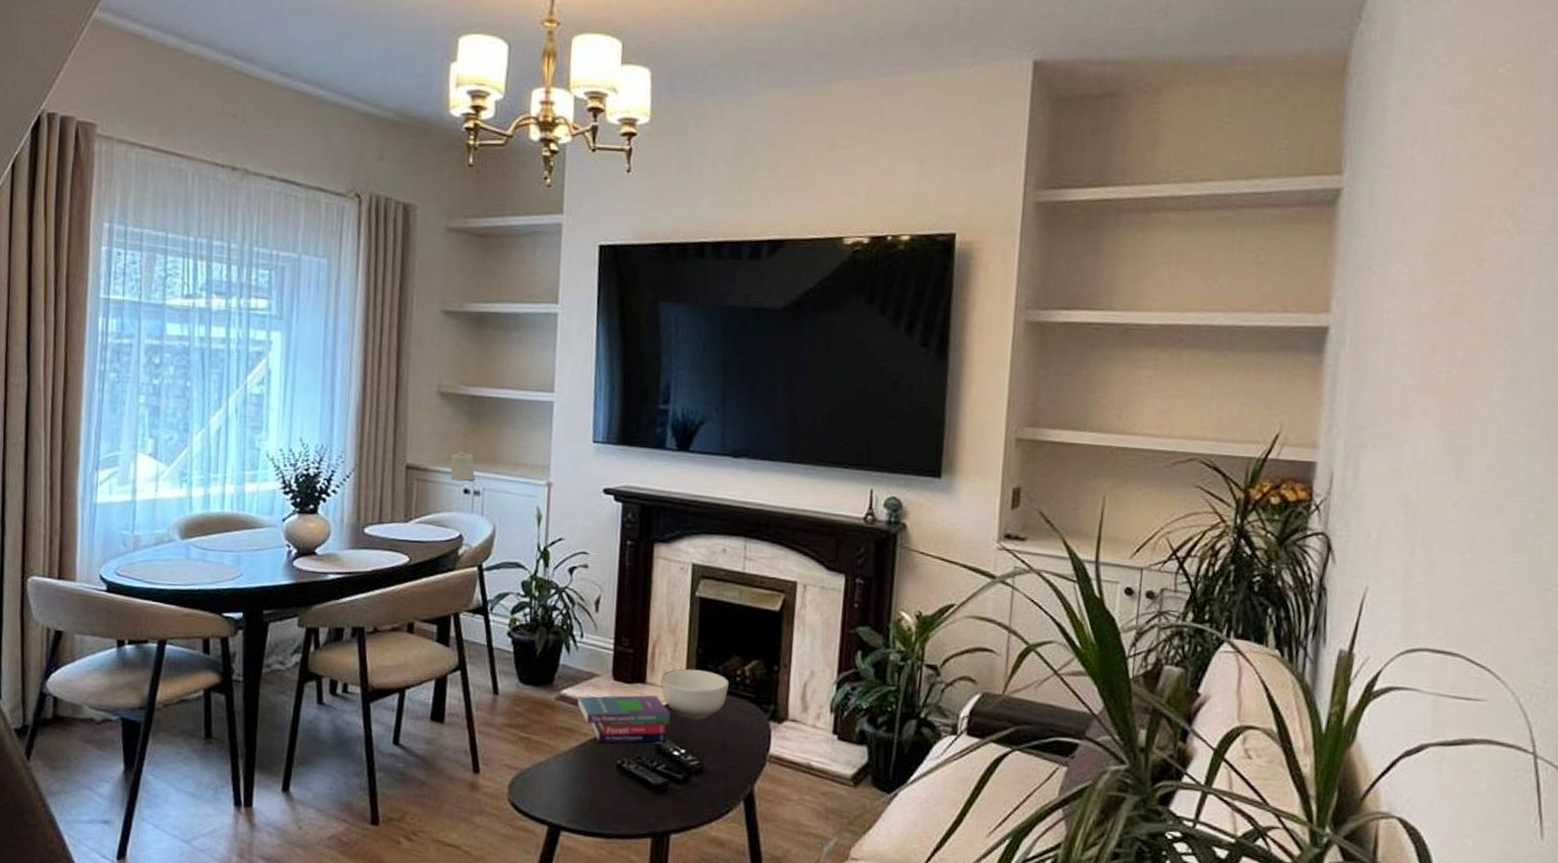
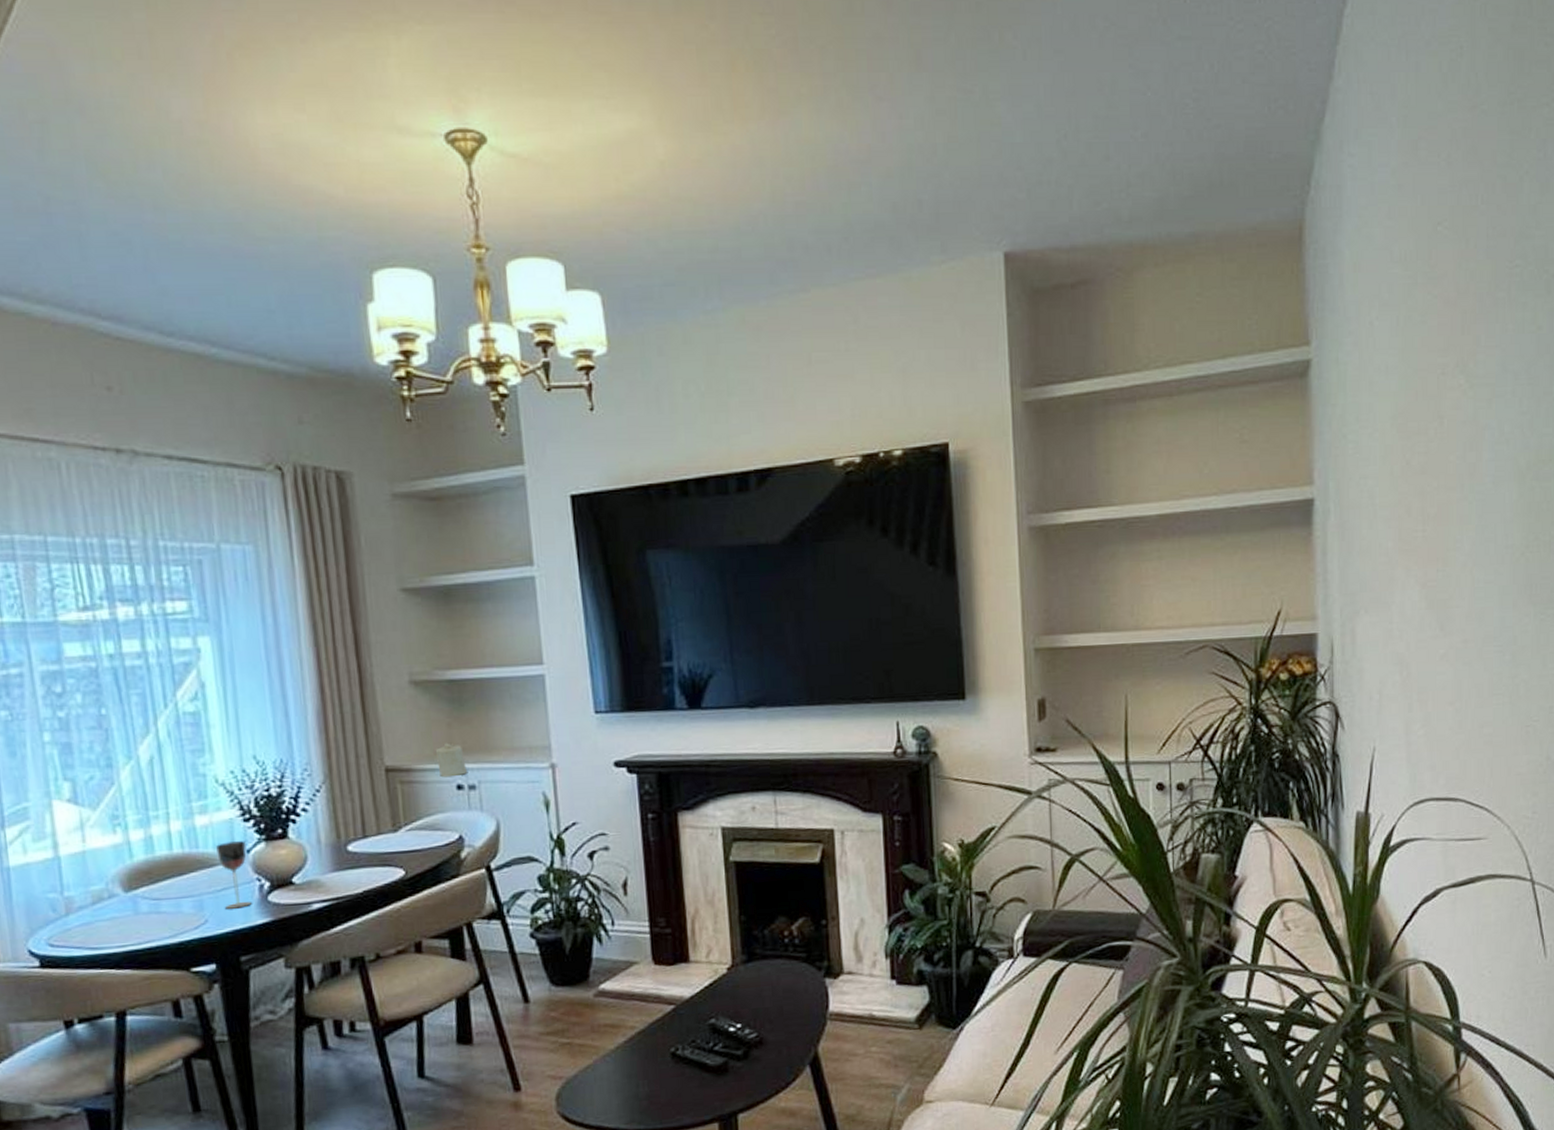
wineglass: none [257,509,284,569] -> present [216,841,252,910]
books: present [577,695,671,744] -> none [618,972,721,1035]
bowl: present [661,668,729,720] -> none [705,937,778,992]

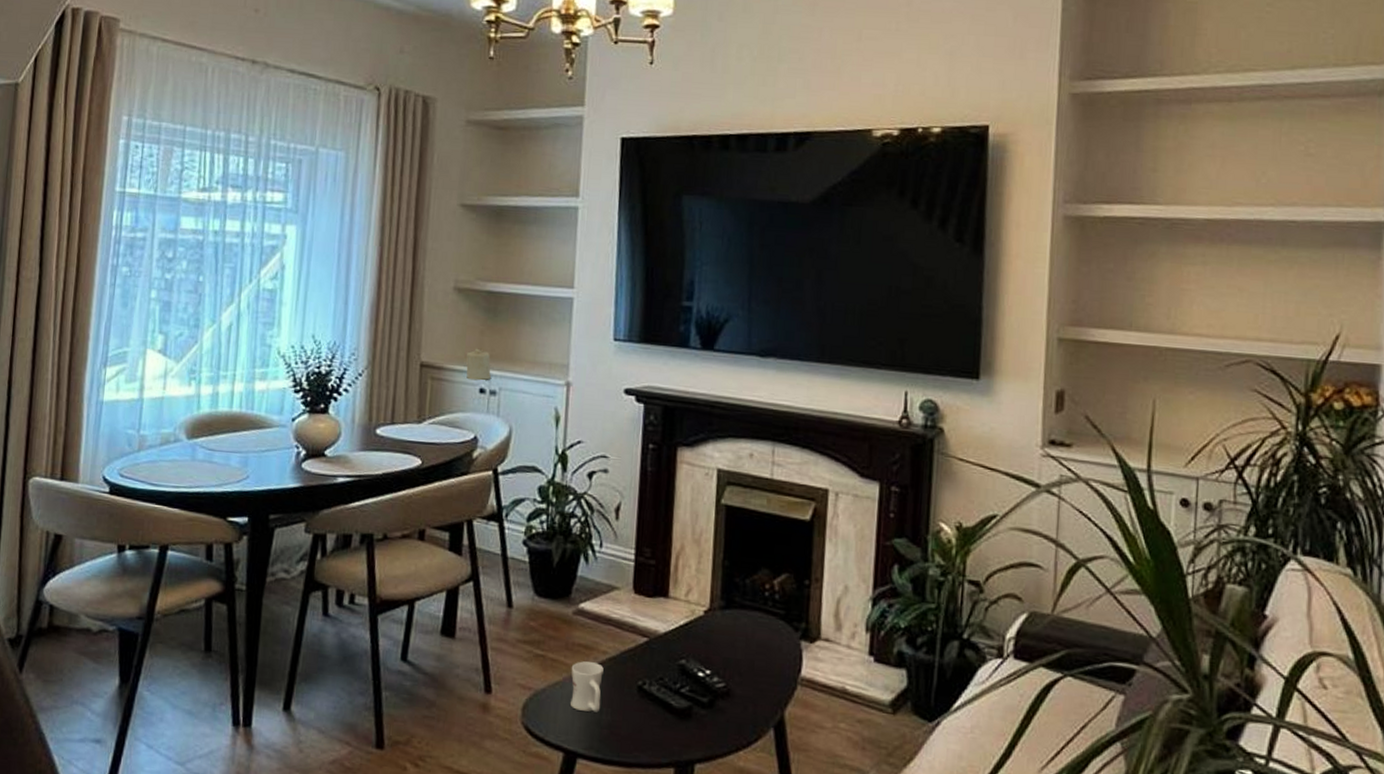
wineglass: present [216,841,252,910] -> none [264,408,294,471]
mug: none [600,1039,637,1089] -> present [569,661,604,712]

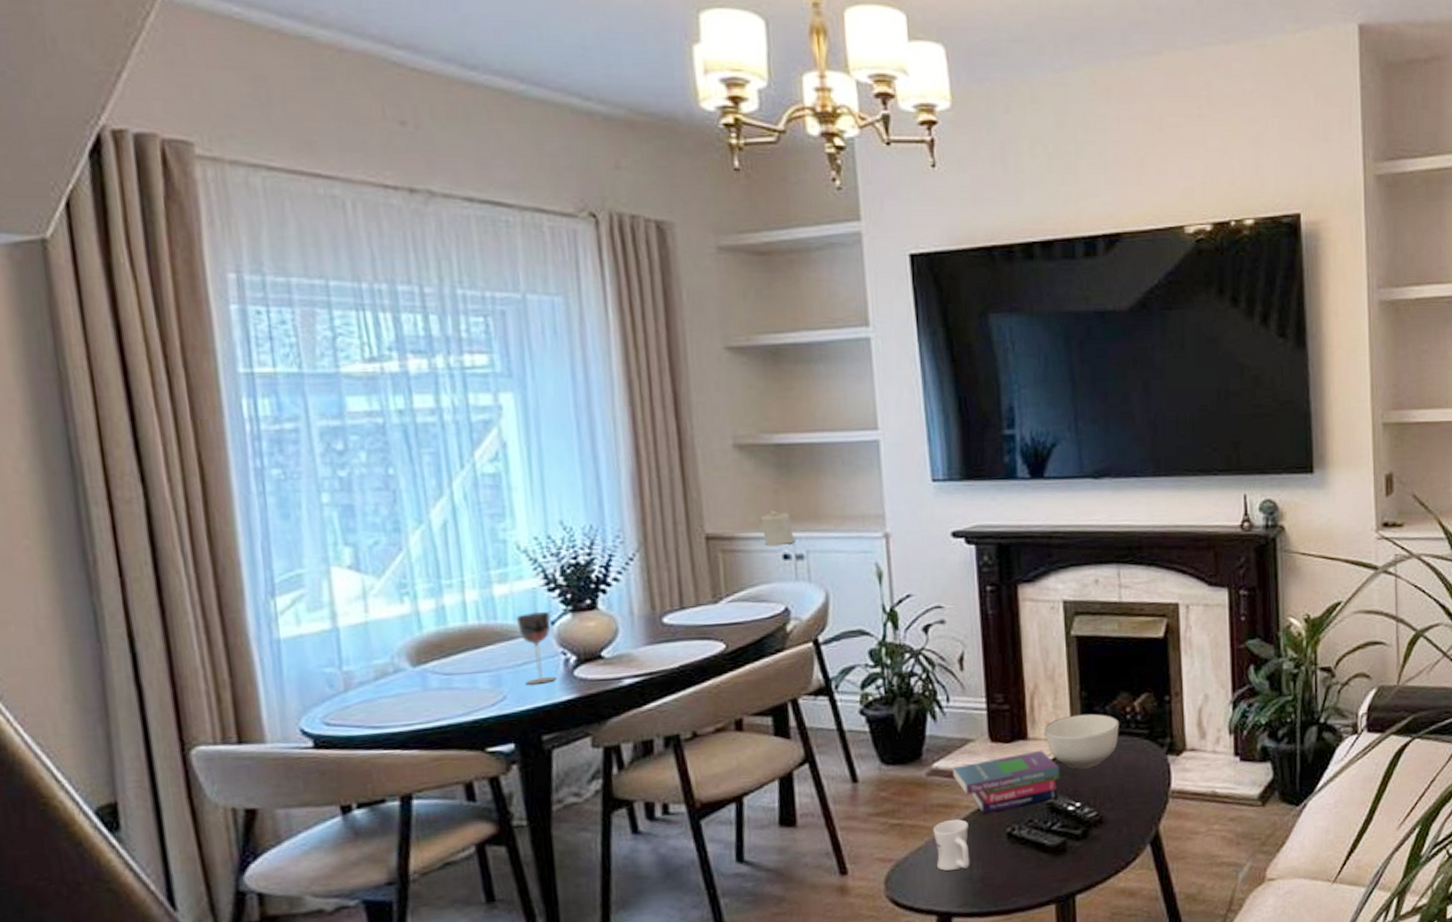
wineglass: none [264,408,294,471] -> present [517,612,556,686]
books: none [596,610,695,663] -> present [952,750,1060,815]
bowl: none [685,581,757,638] -> present [1044,713,1119,769]

